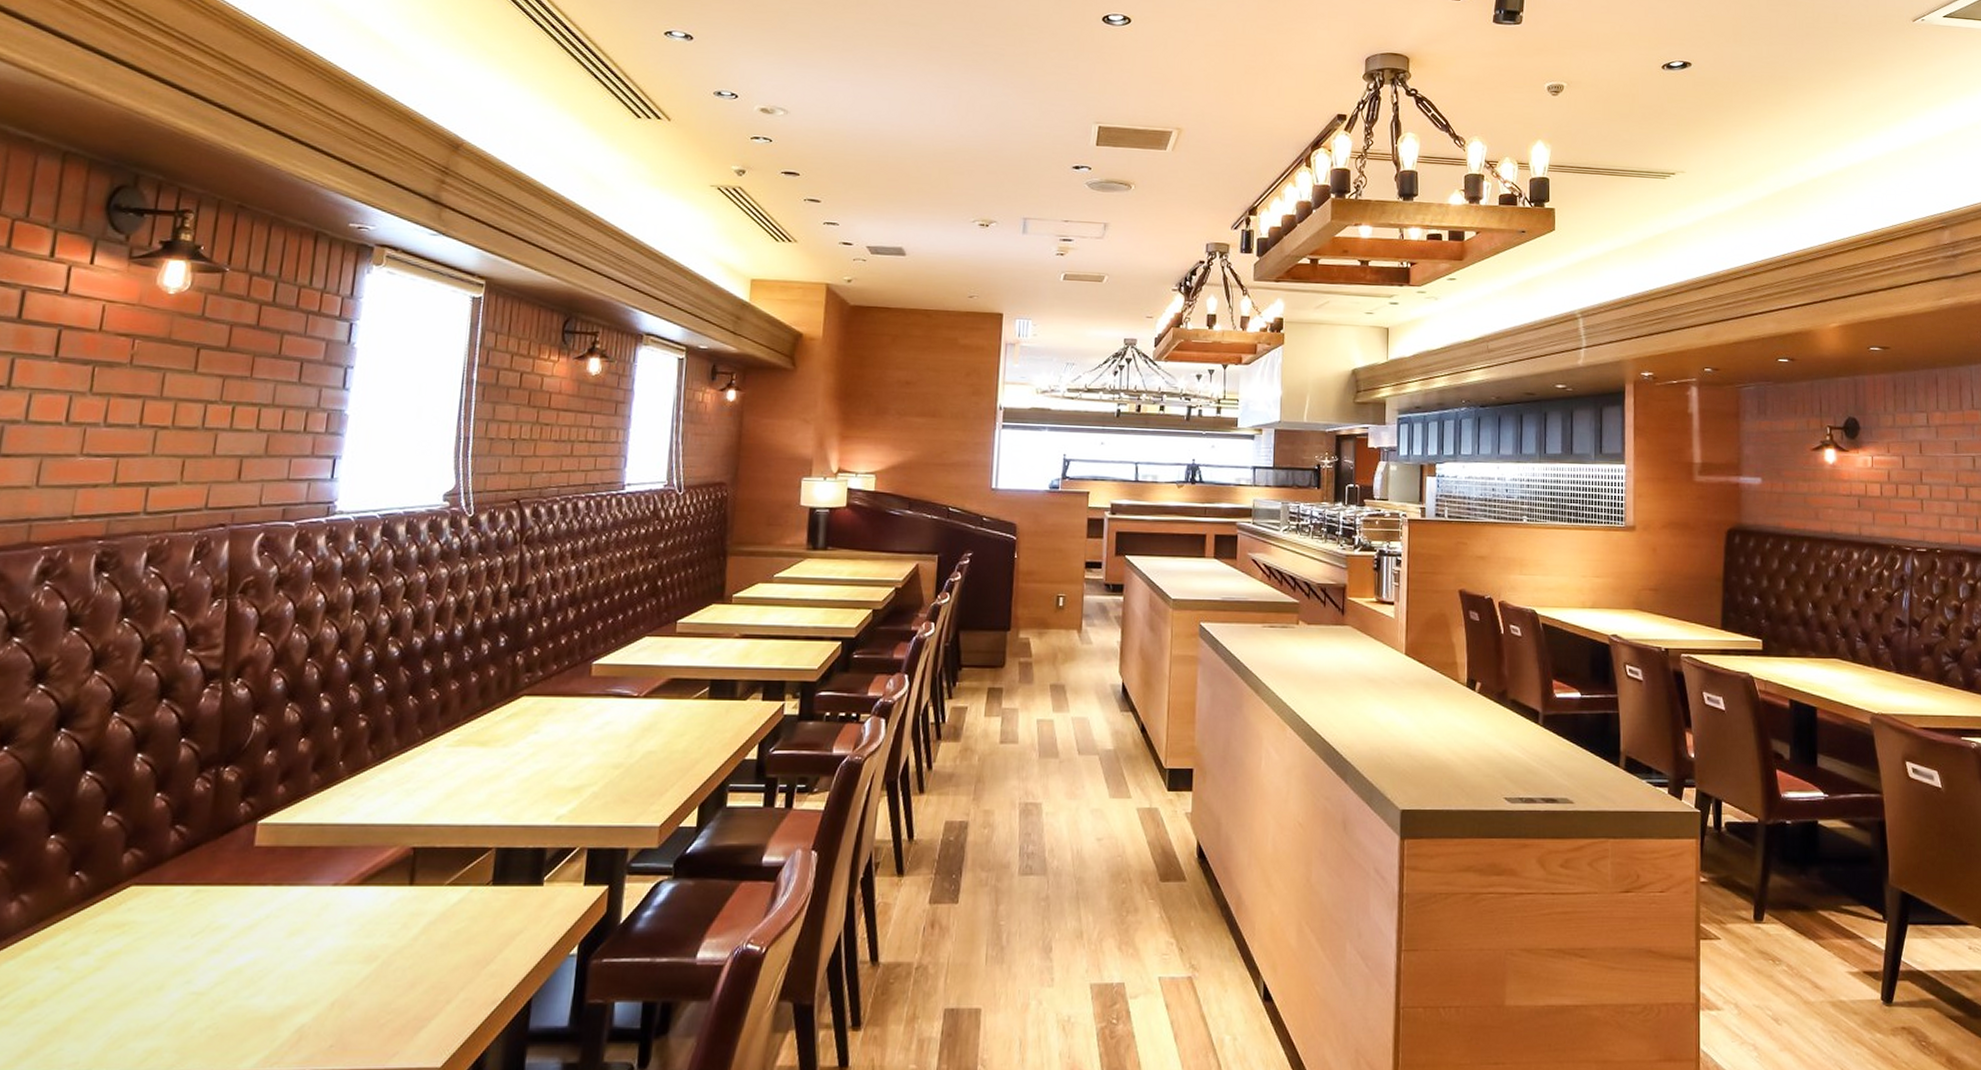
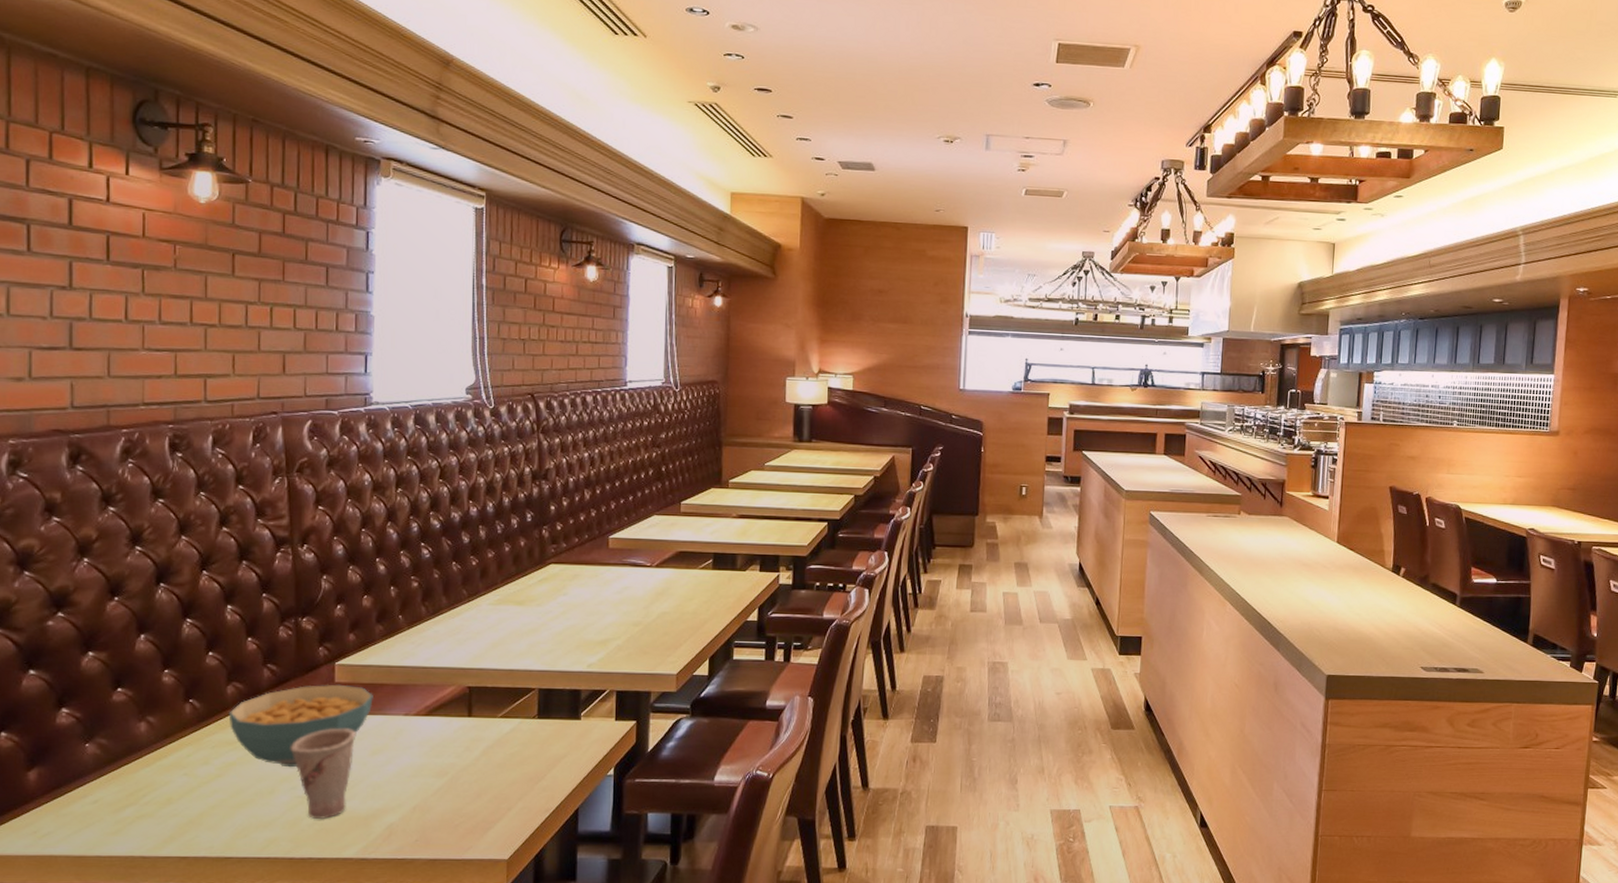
cereal bowl: none [119,848,299,956] -> present [228,684,373,768]
cup: none [190,904,273,1021] -> present [290,728,357,819]

